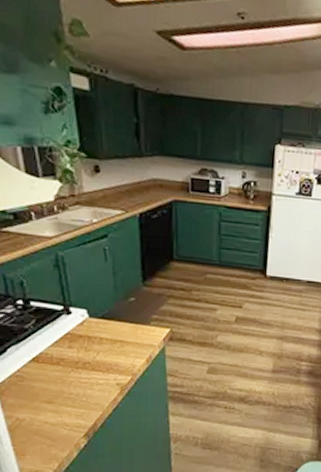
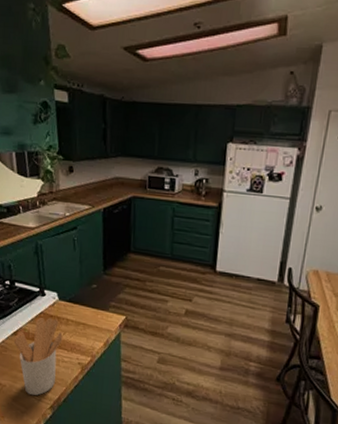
utensil holder: none [32,338,96,425] -> present [13,317,63,396]

